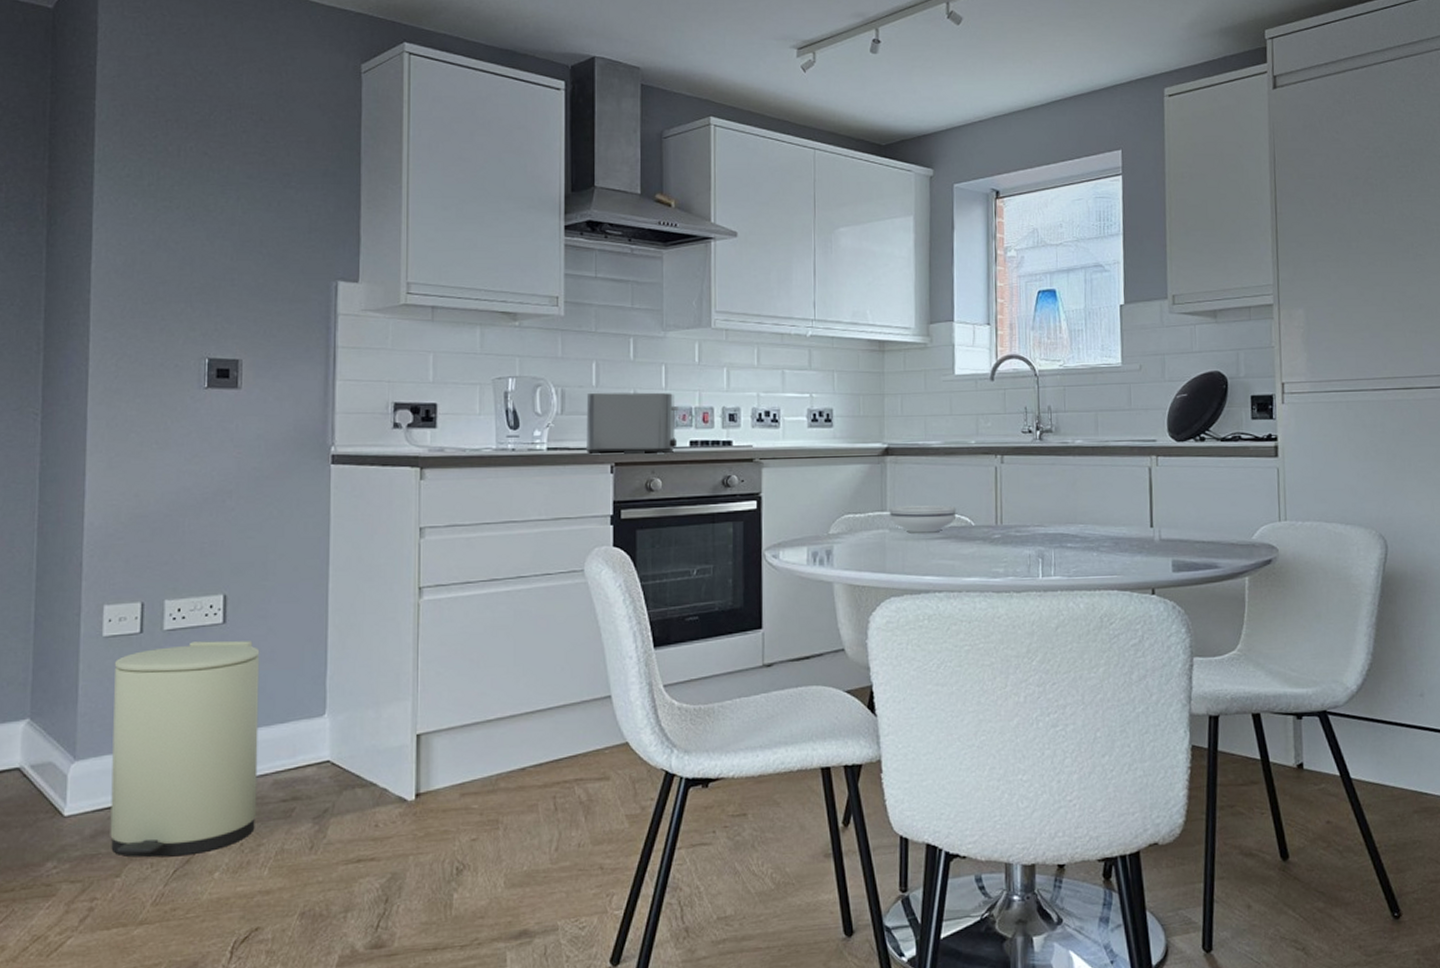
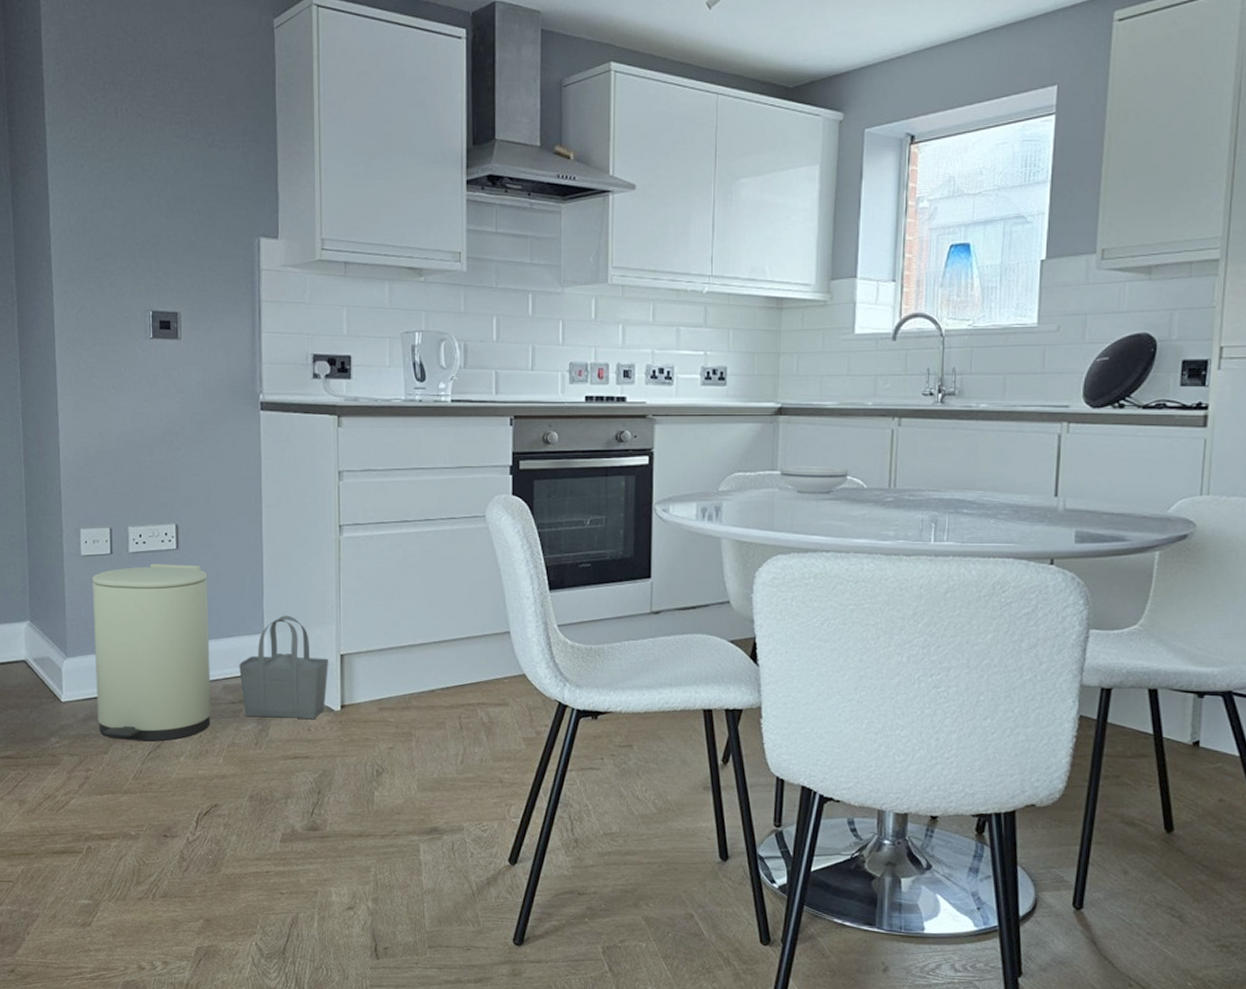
shopping bag: none [294,692,402,817] -> present [239,615,328,720]
toaster: present [586,392,680,453] -> none [487,348,576,407]

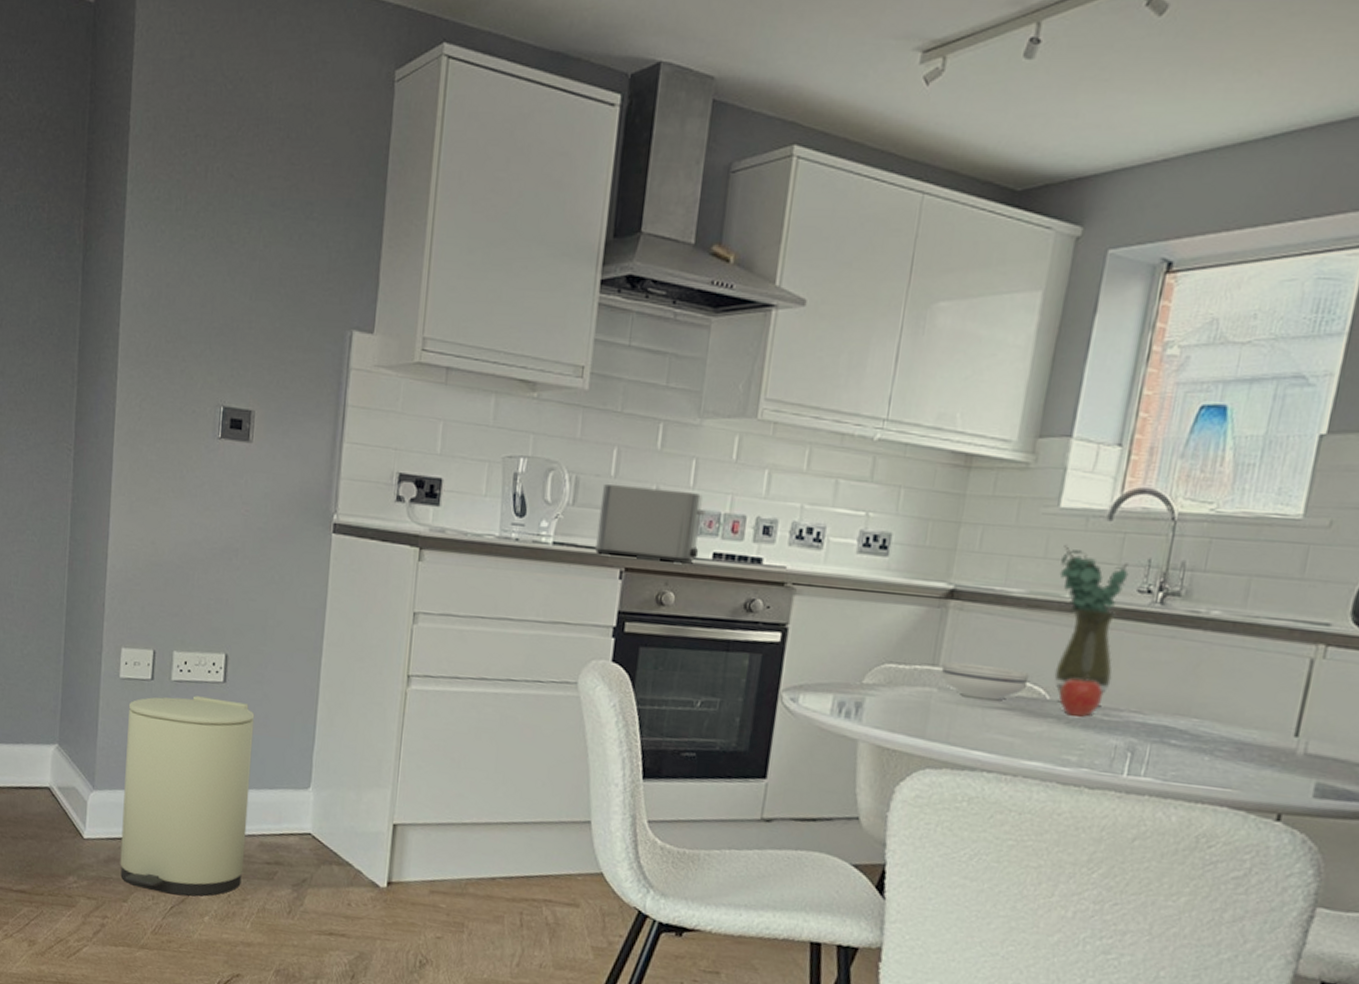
shopping bag: present [239,615,328,720] -> none [278,771,379,894]
toaster: none [487,348,576,407] -> present [596,484,707,564]
vase: none [861,362,914,483] -> present [1053,544,1129,696]
fruit: none [873,465,907,500] -> present [1058,675,1104,718]

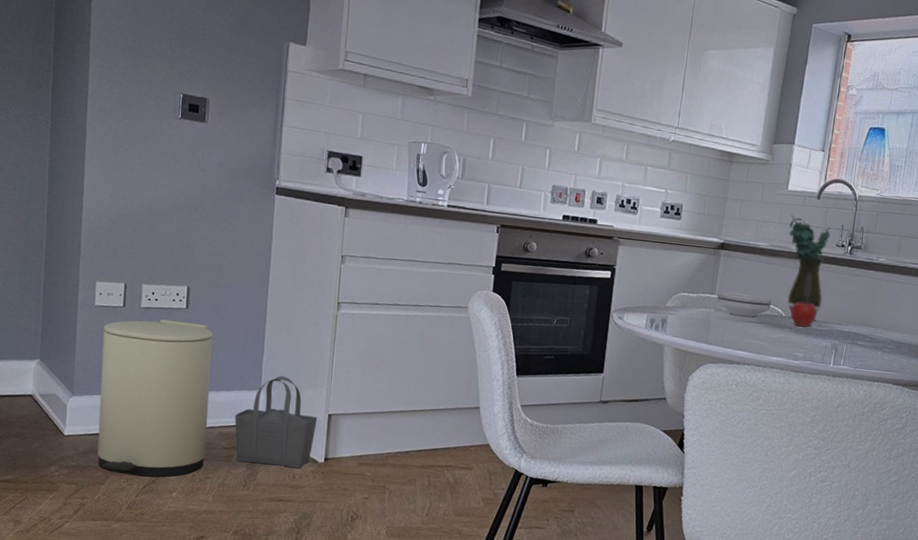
shopping bag: none [278,771,379,894] -> present [235,376,317,469]
toaster: present [596,484,707,564] -> none [479,165,558,222]

